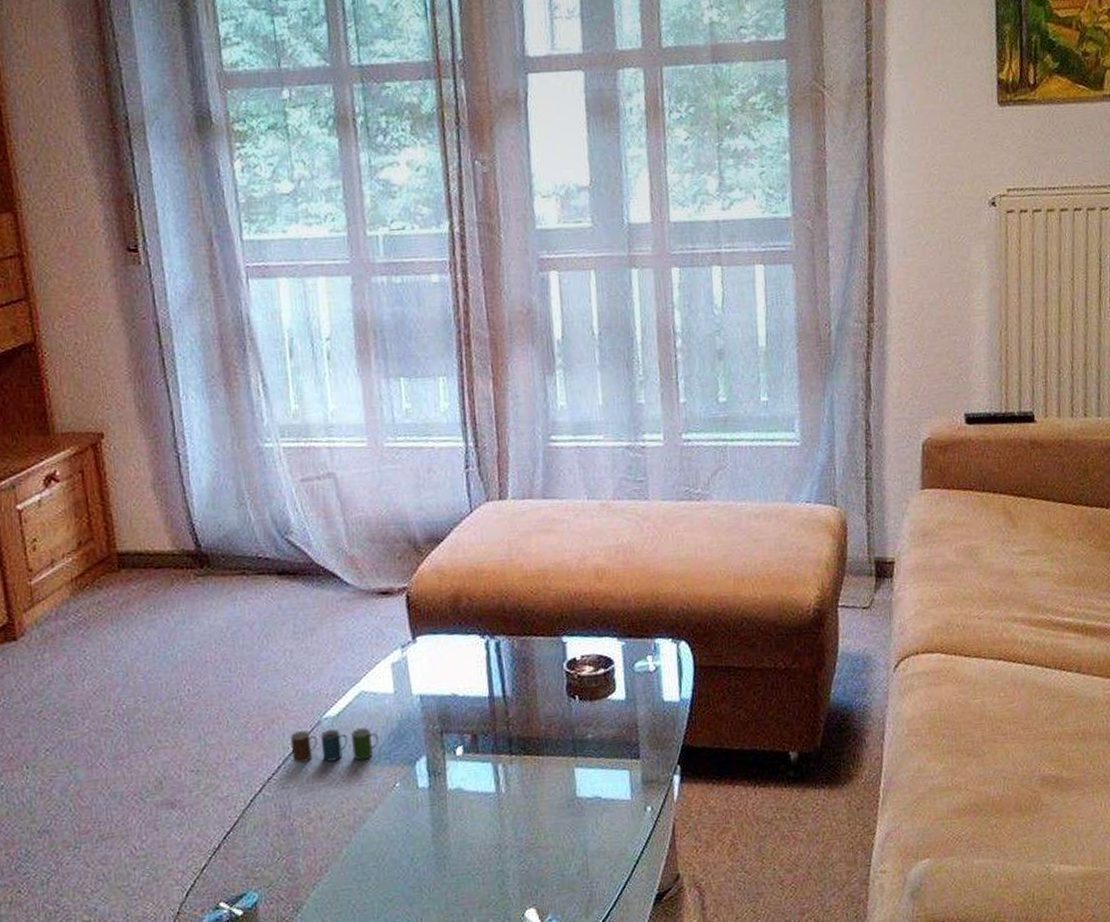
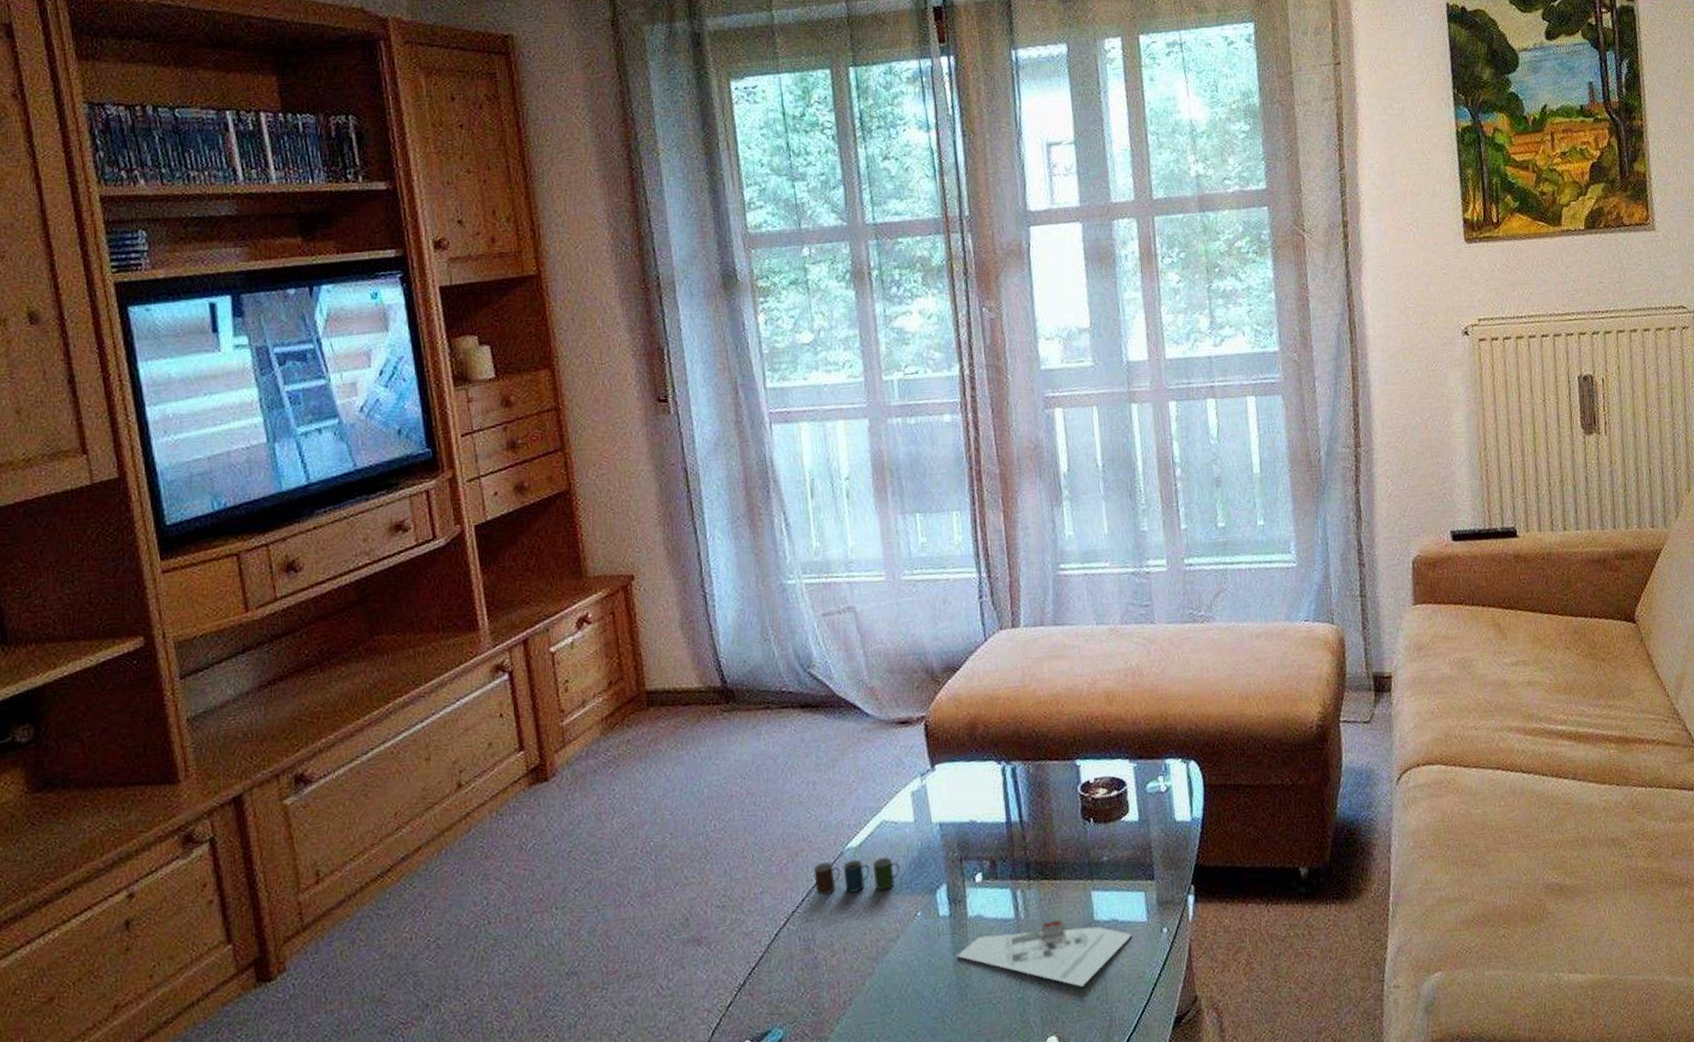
architectural model: none [436,794,616,862] -> present [957,919,1133,987]

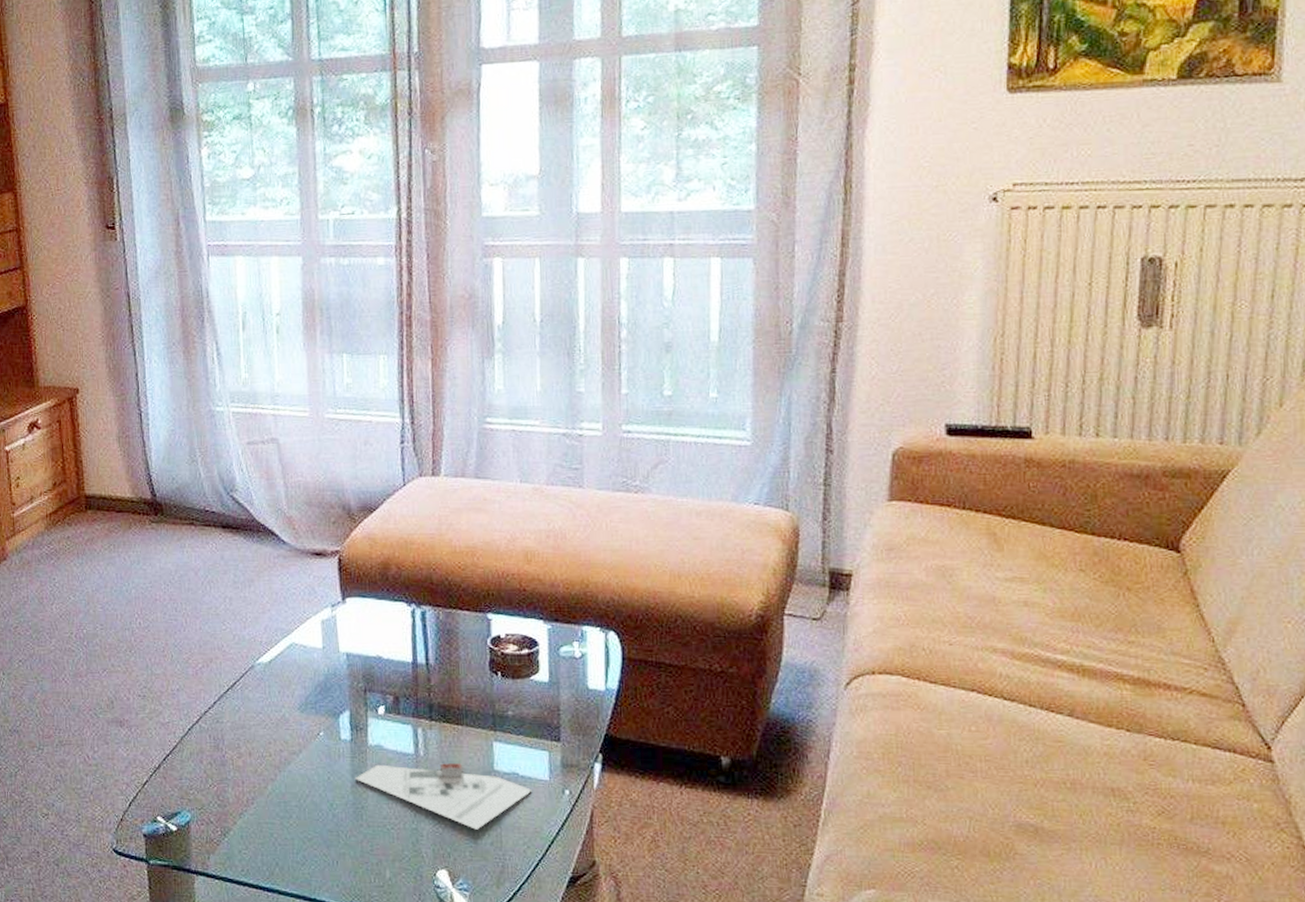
cup: present [813,857,899,895] -> none [226,672,305,707]

